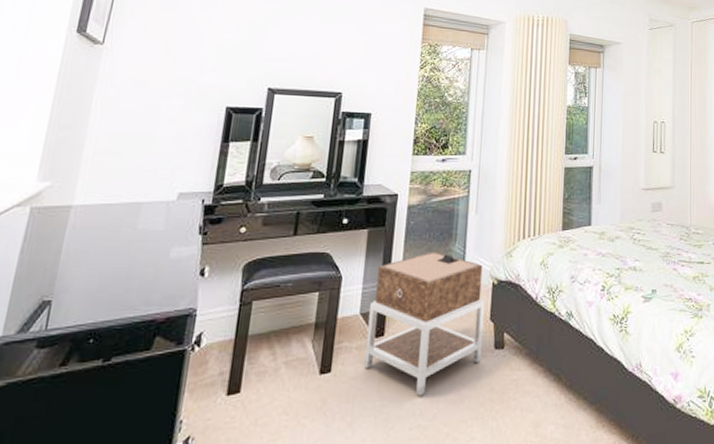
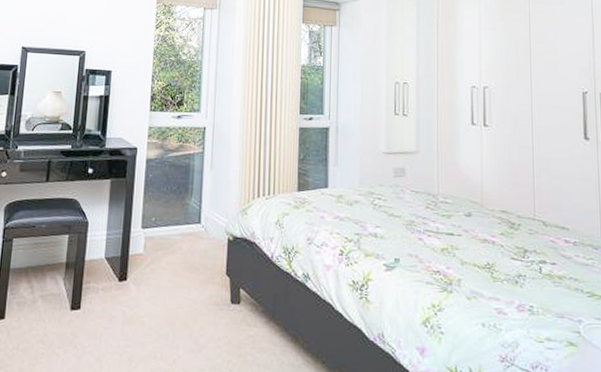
nightstand: present [363,251,485,396] -> none [109,204,221,341]

